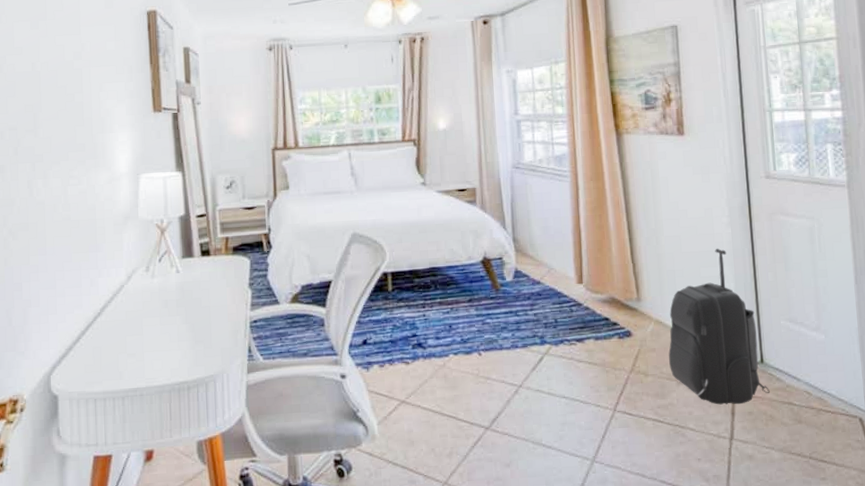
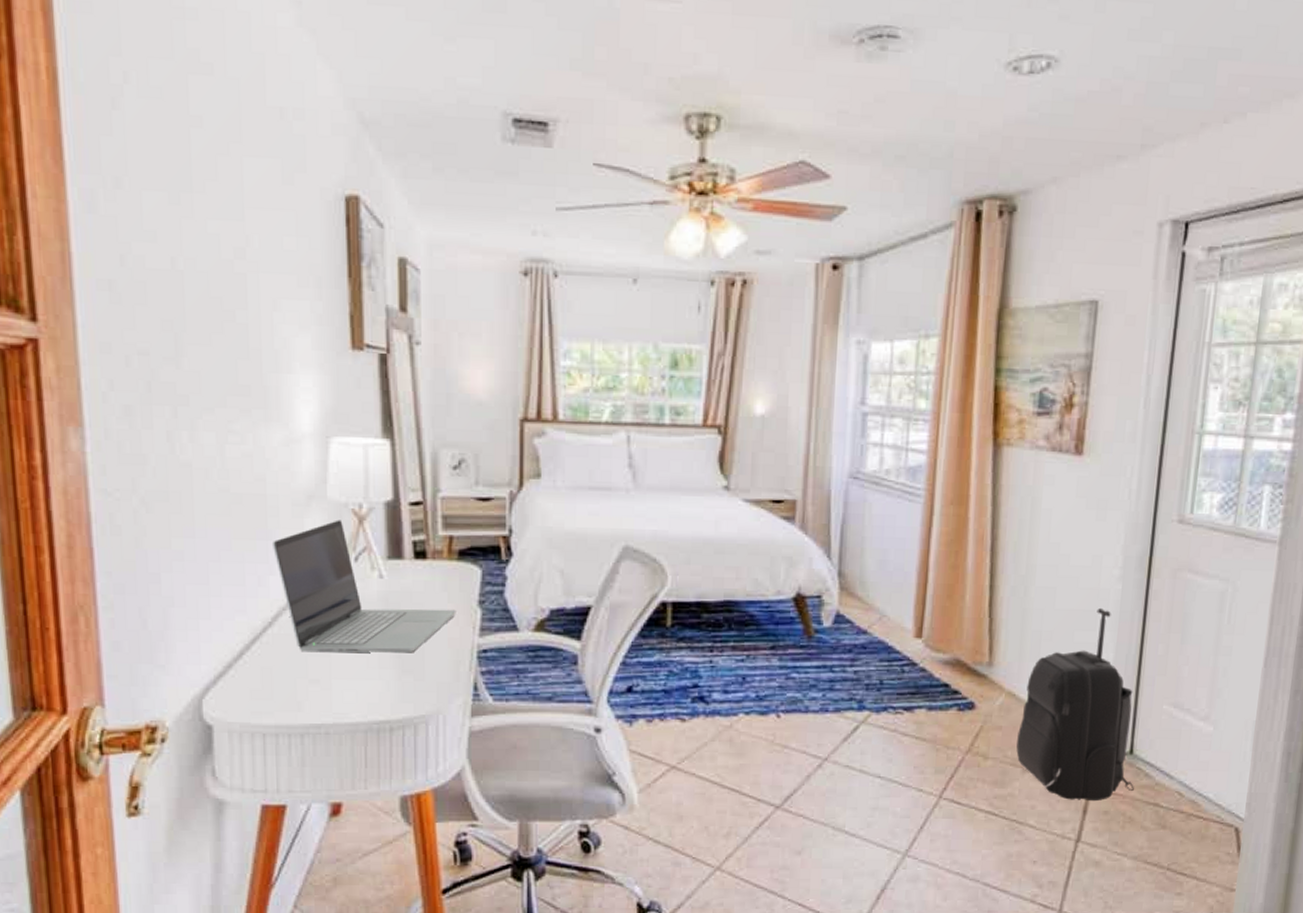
laptop: none [100,232,233,333] -> present [271,520,456,653]

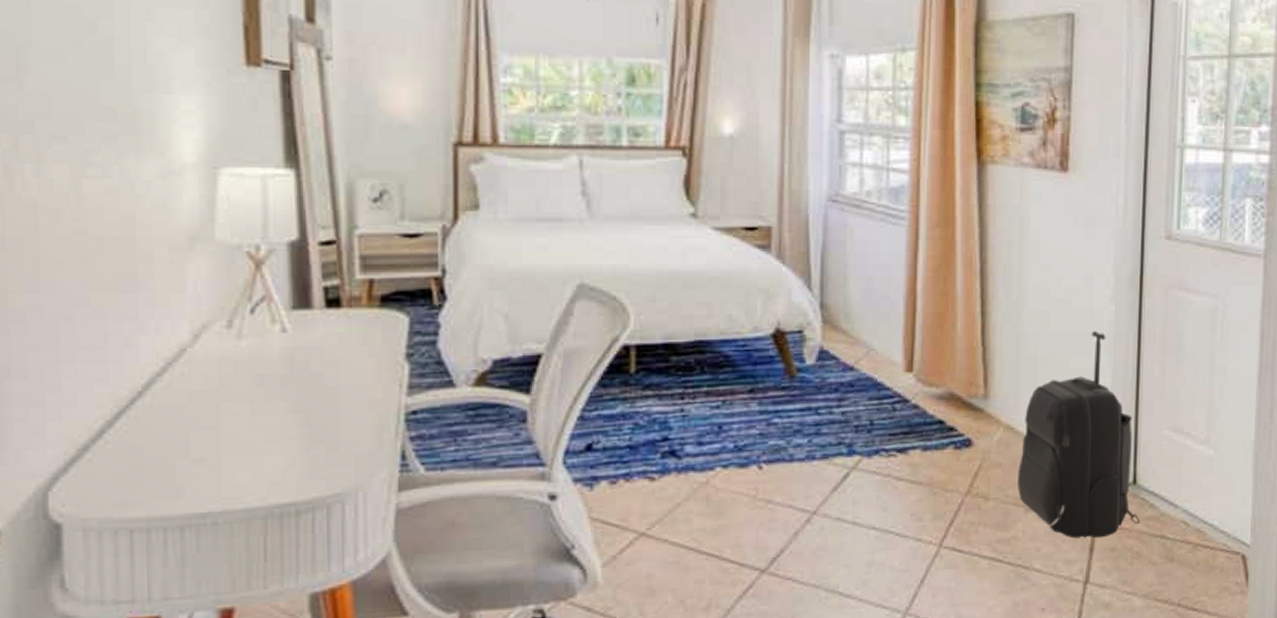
laptop: present [271,520,456,653] -> none [142,265,379,426]

